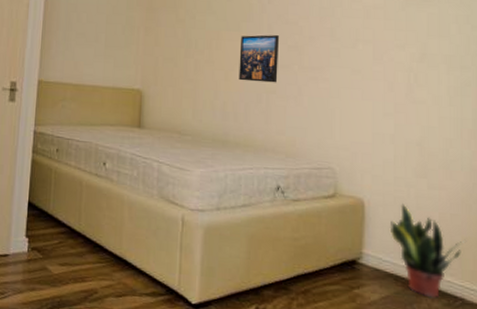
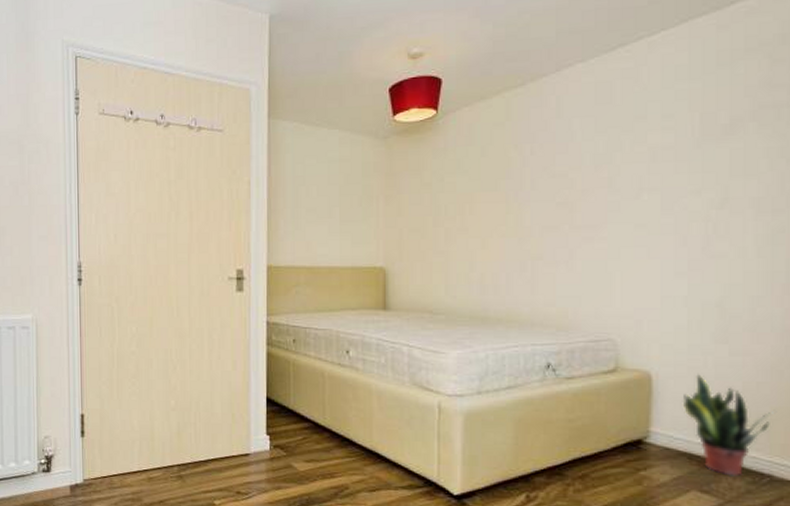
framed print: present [239,35,279,83] -> none [498,192,545,248]

